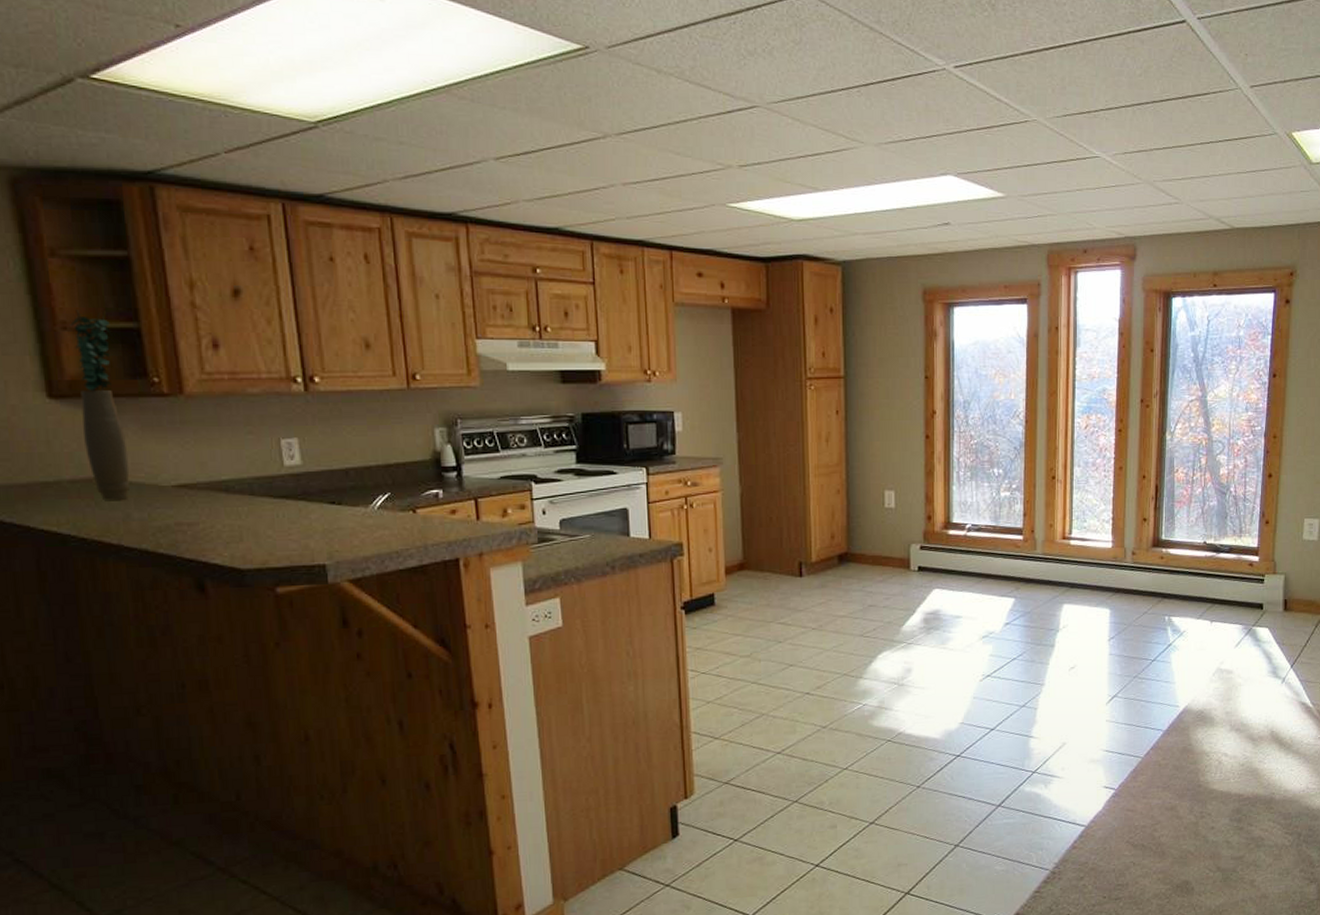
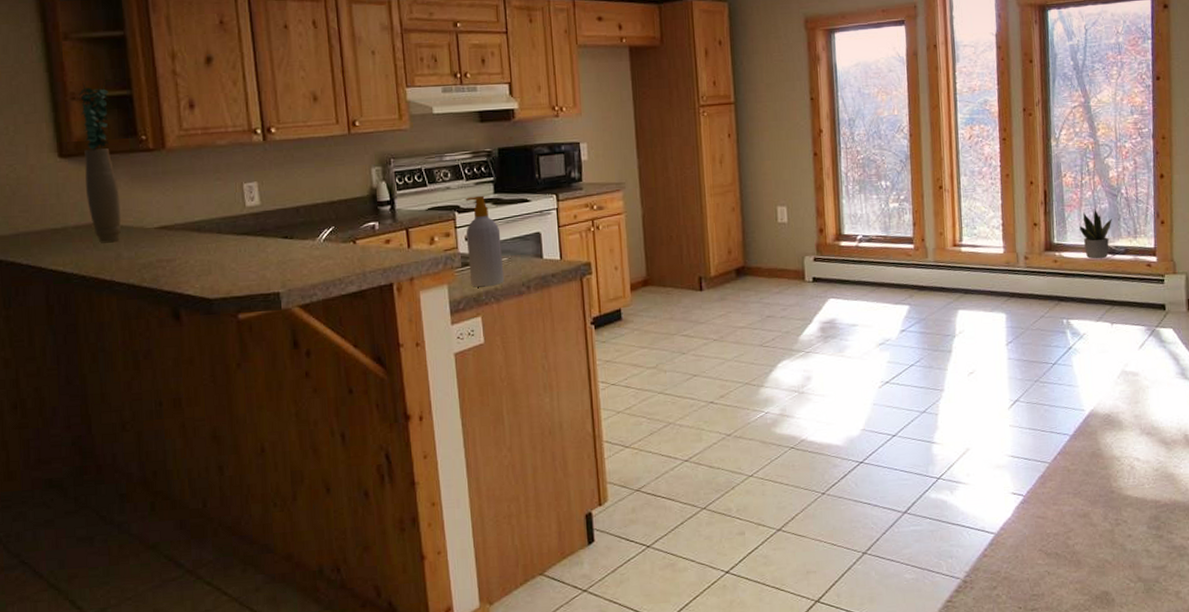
soap bottle: none [543,465,587,566] -> present [465,195,505,288]
potted plant: none [1188,505,1220,557] -> present [1079,208,1113,260]

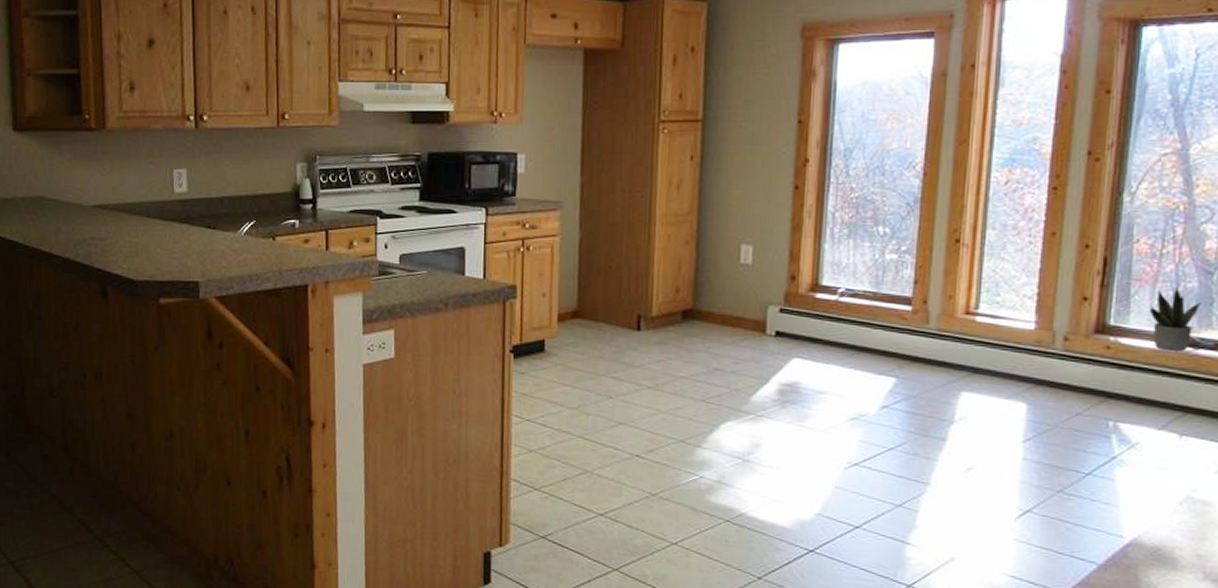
vase: present [78,82,121,243] -> none [33,59,63,217]
soap bottle: present [465,195,505,288] -> none [386,202,422,300]

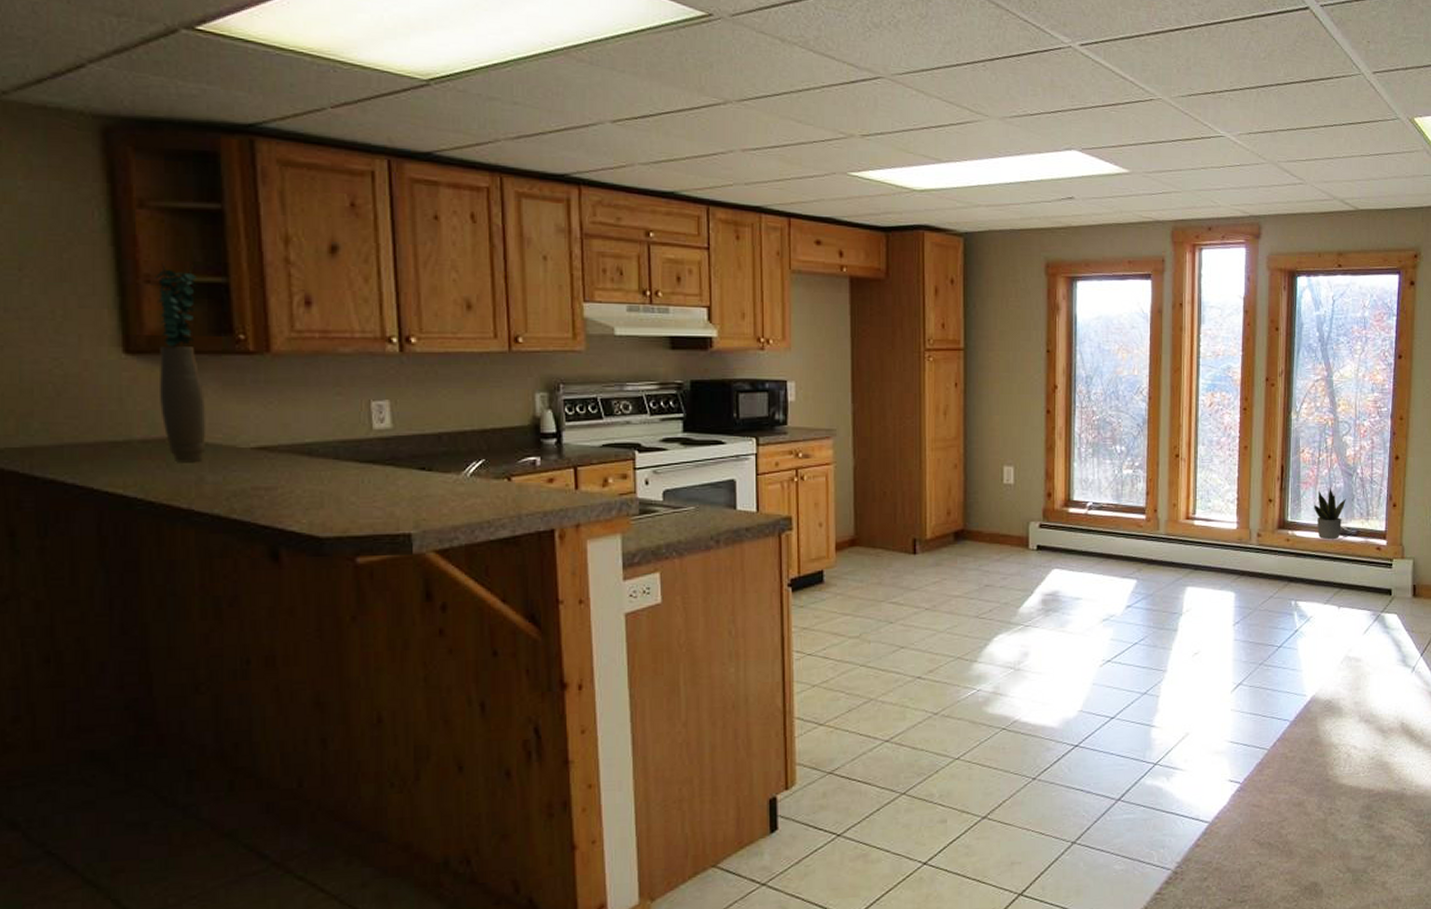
vase: none [33,59,63,217] -> present [154,262,207,463]

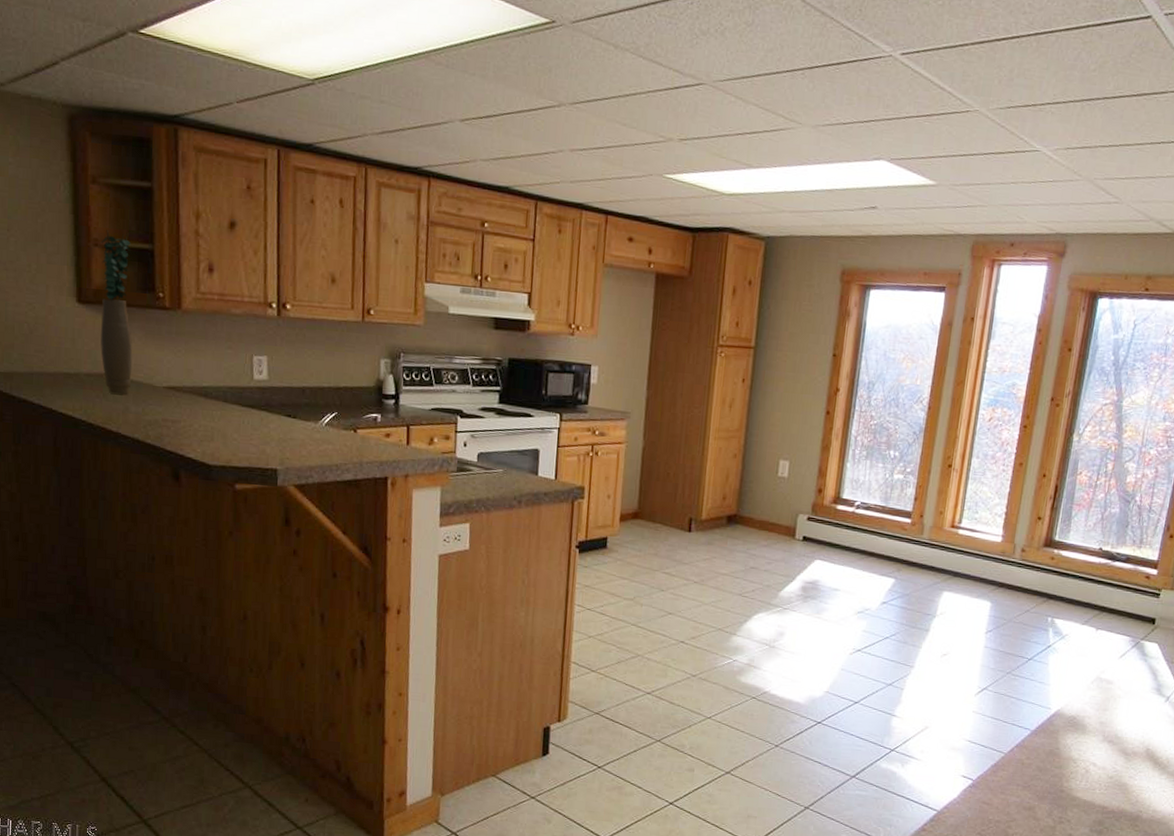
potted plant: present [1314,486,1347,540] -> none [1084,511,1121,564]

